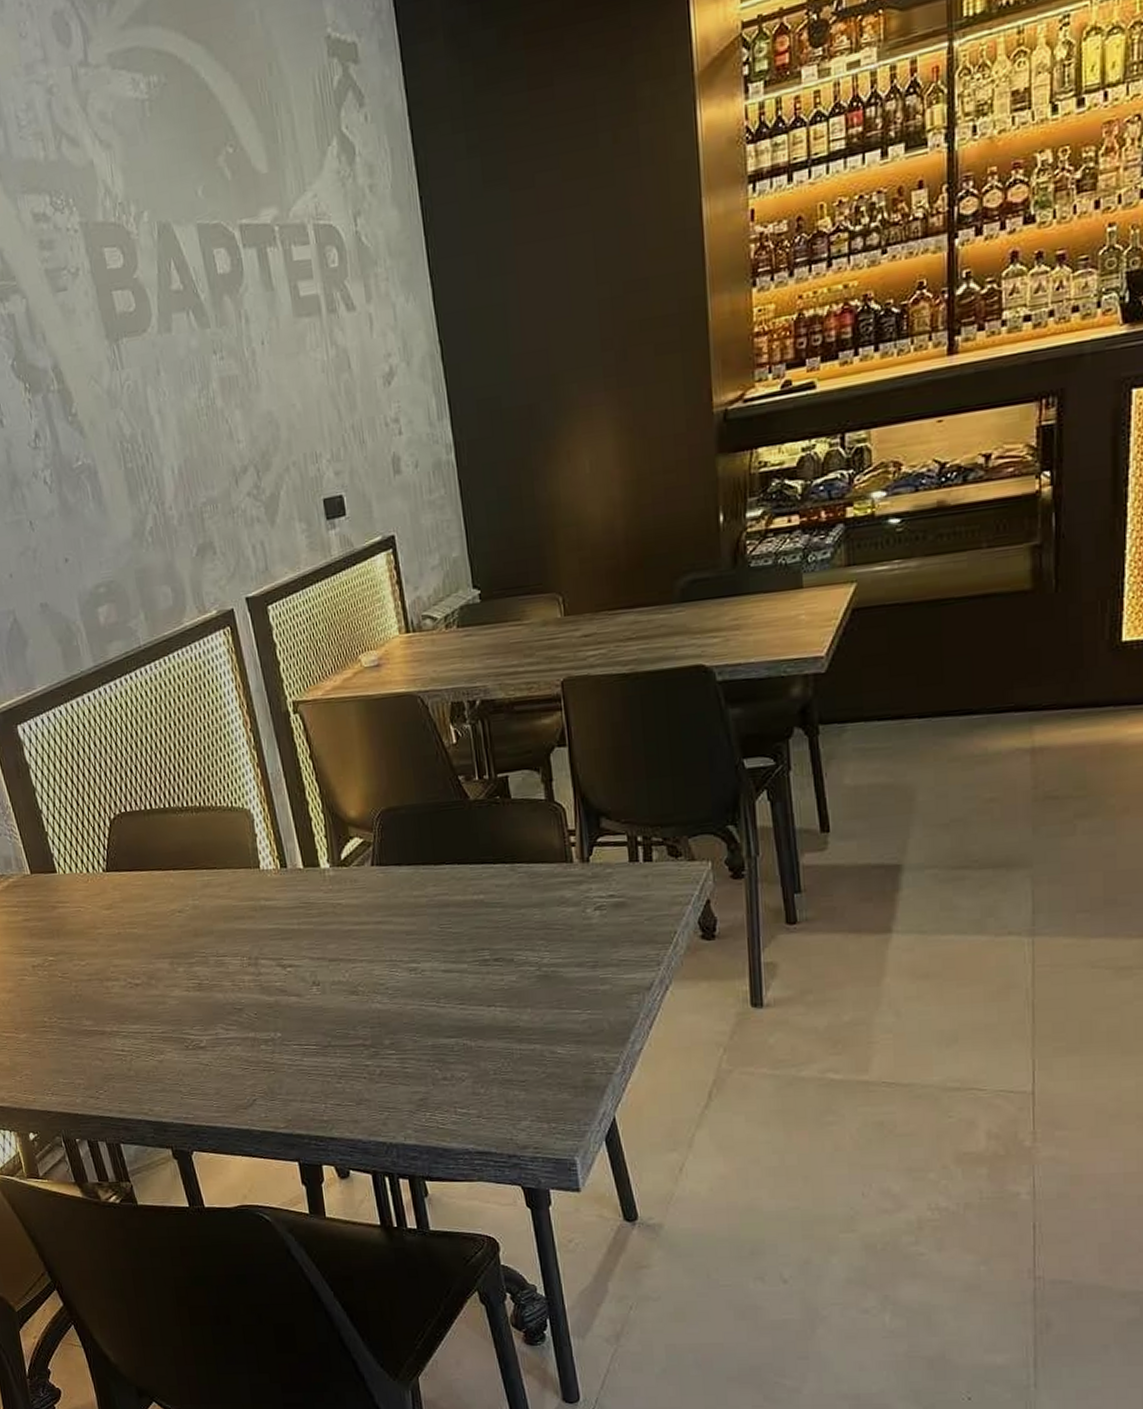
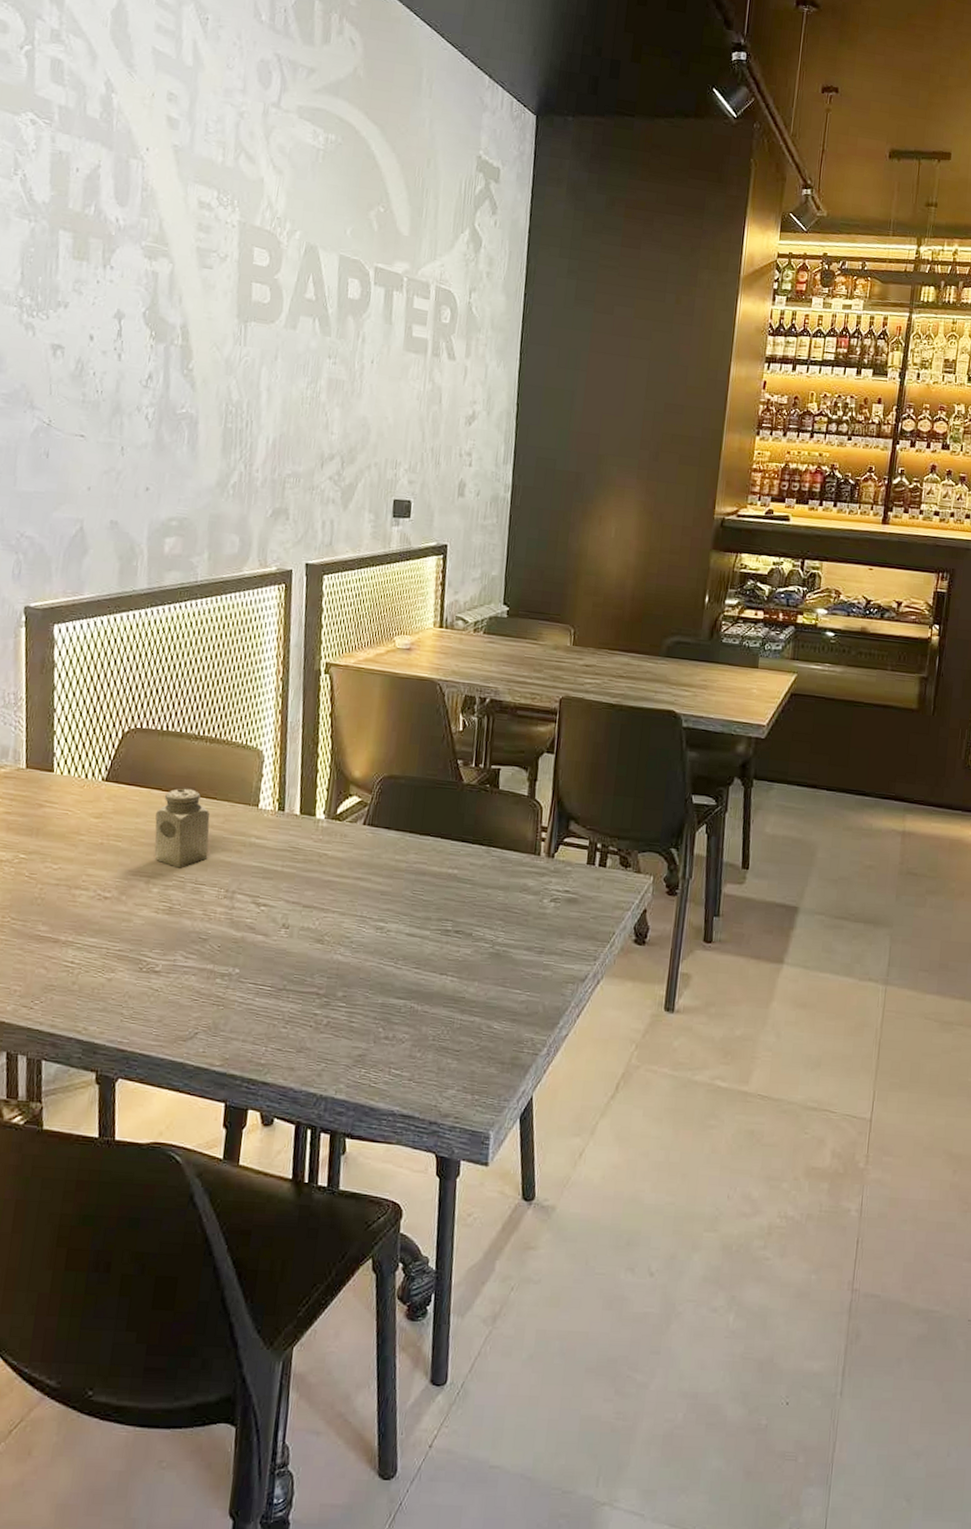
salt shaker: none [162,863,223,944] -> present [154,788,210,868]

